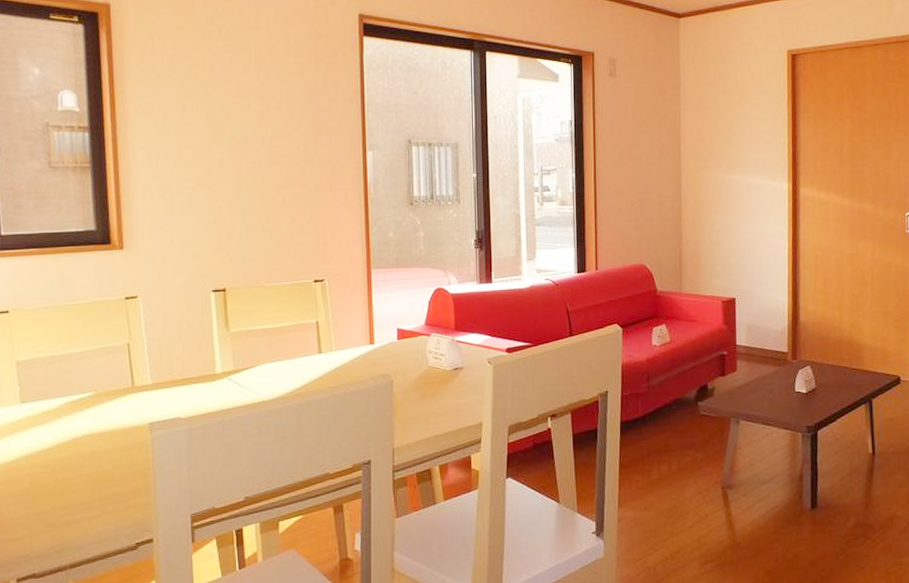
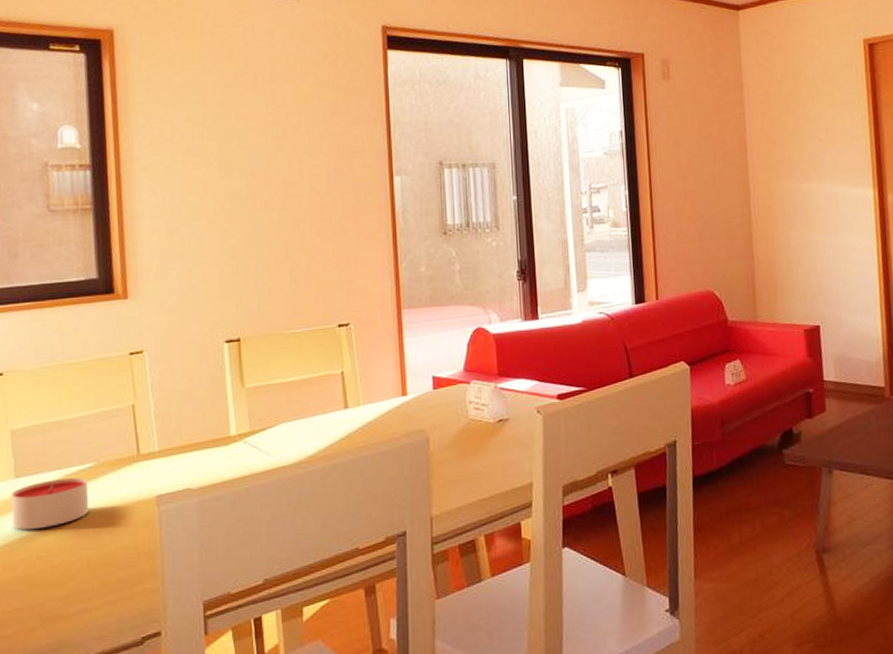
candle: none [17,405,88,448] -> present [11,478,89,530]

